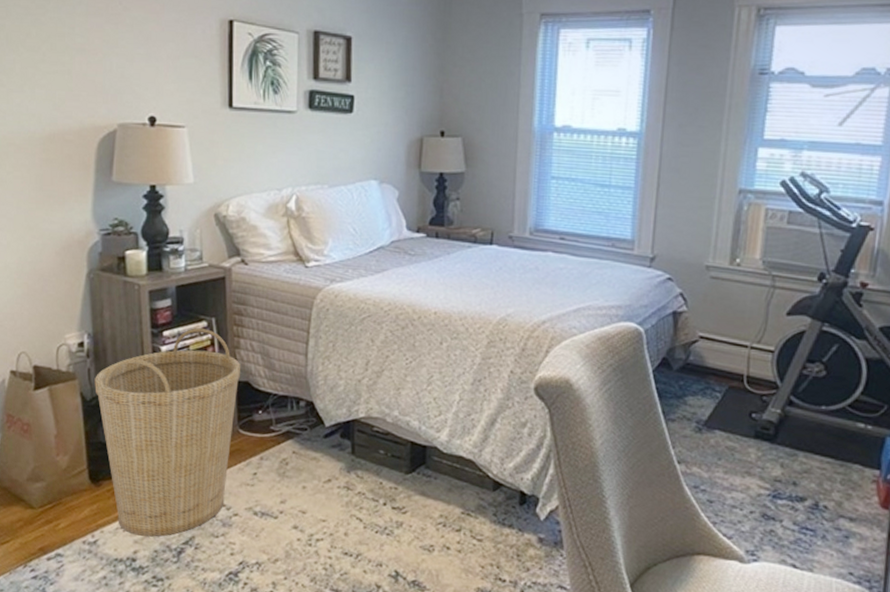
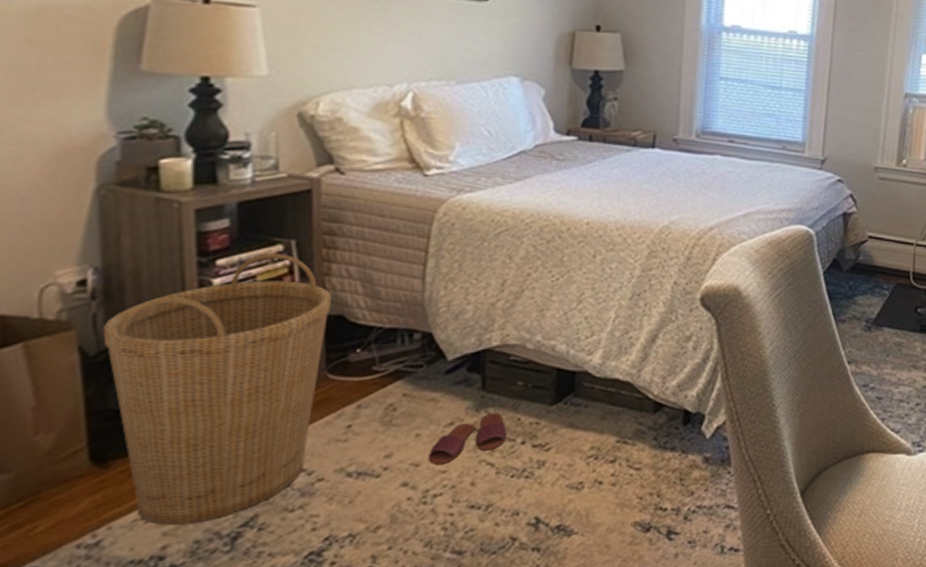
slippers: none [313,475,372,514] -> present [429,413,507,464]

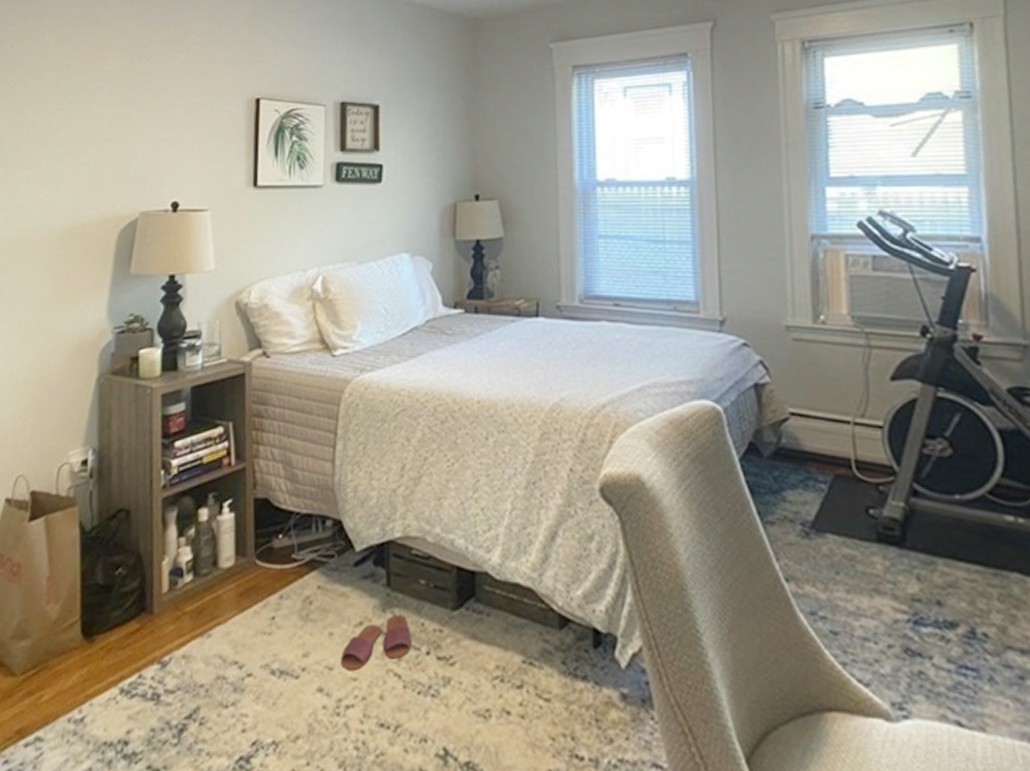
basket: present [103,253,331,525] -> none [95,435,259,710]

